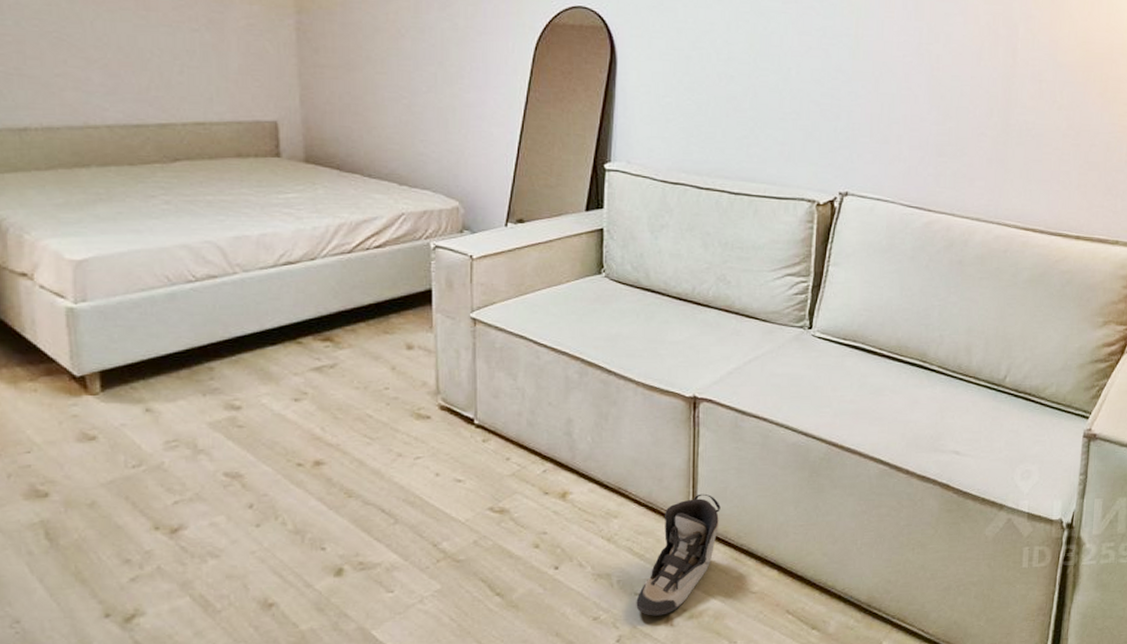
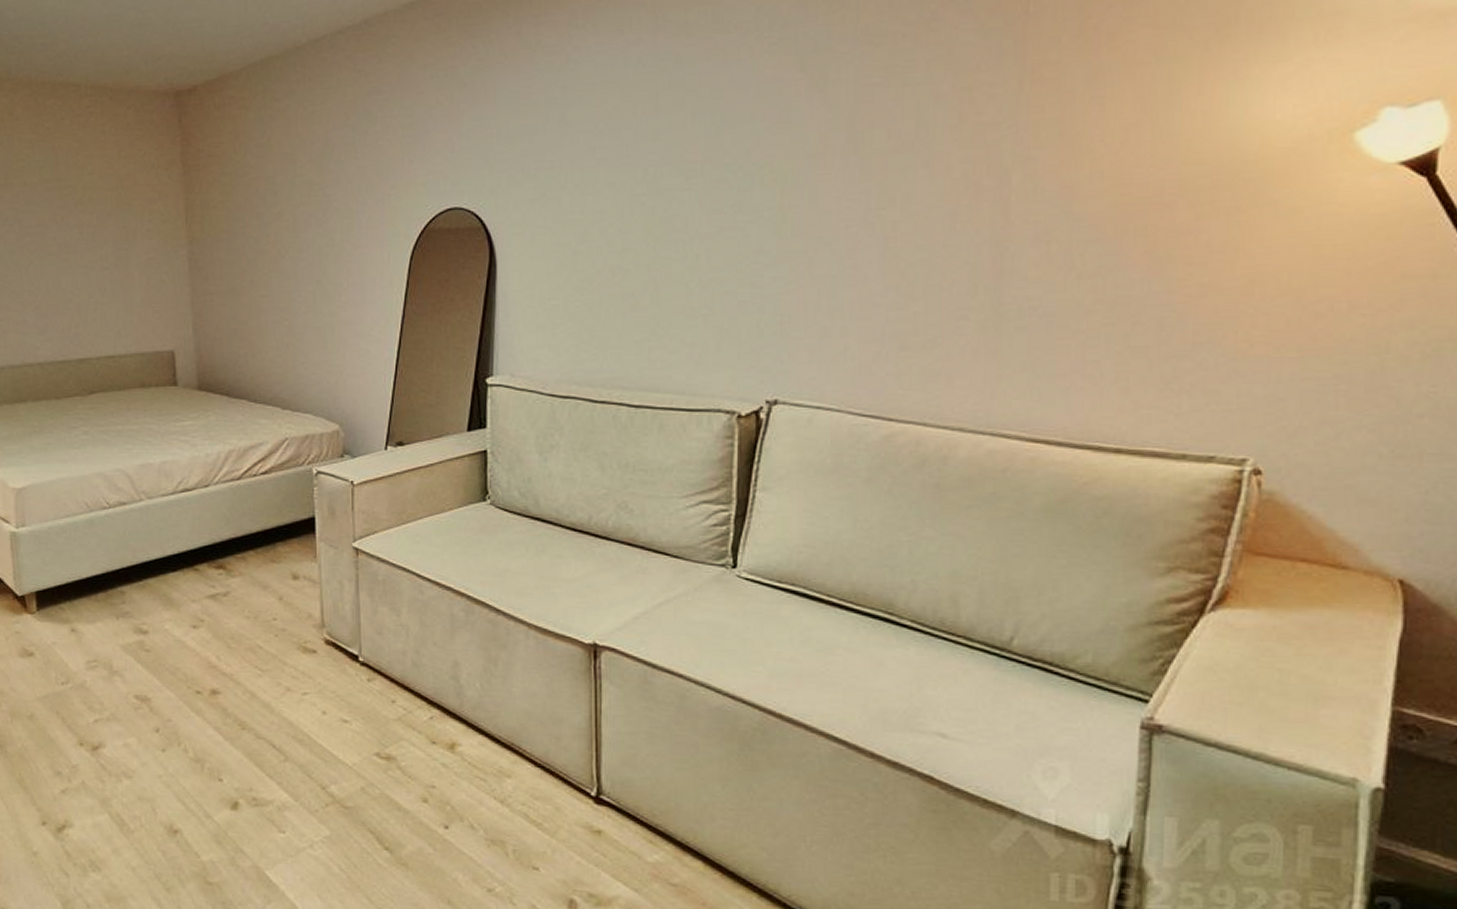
shoe: present [636,493,720,616] -> none [534,758,630,897]

